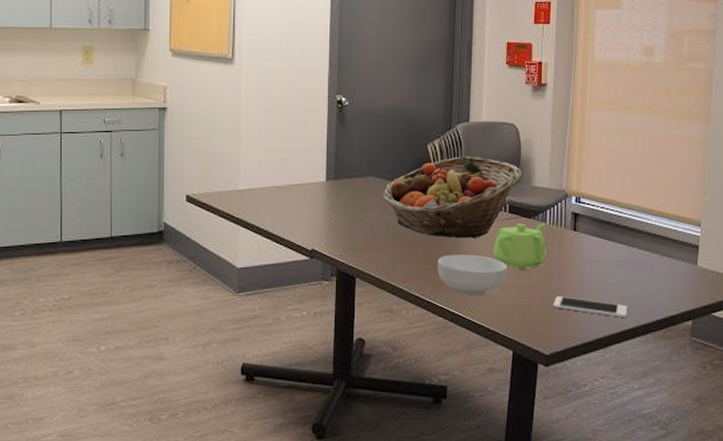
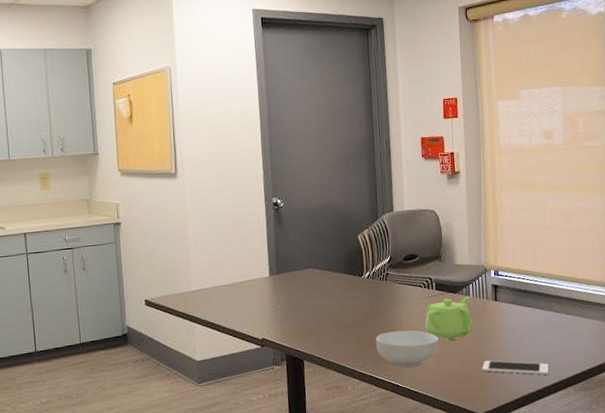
fruit basket: present [383,156,521,238] -> none [321,242,444,317]

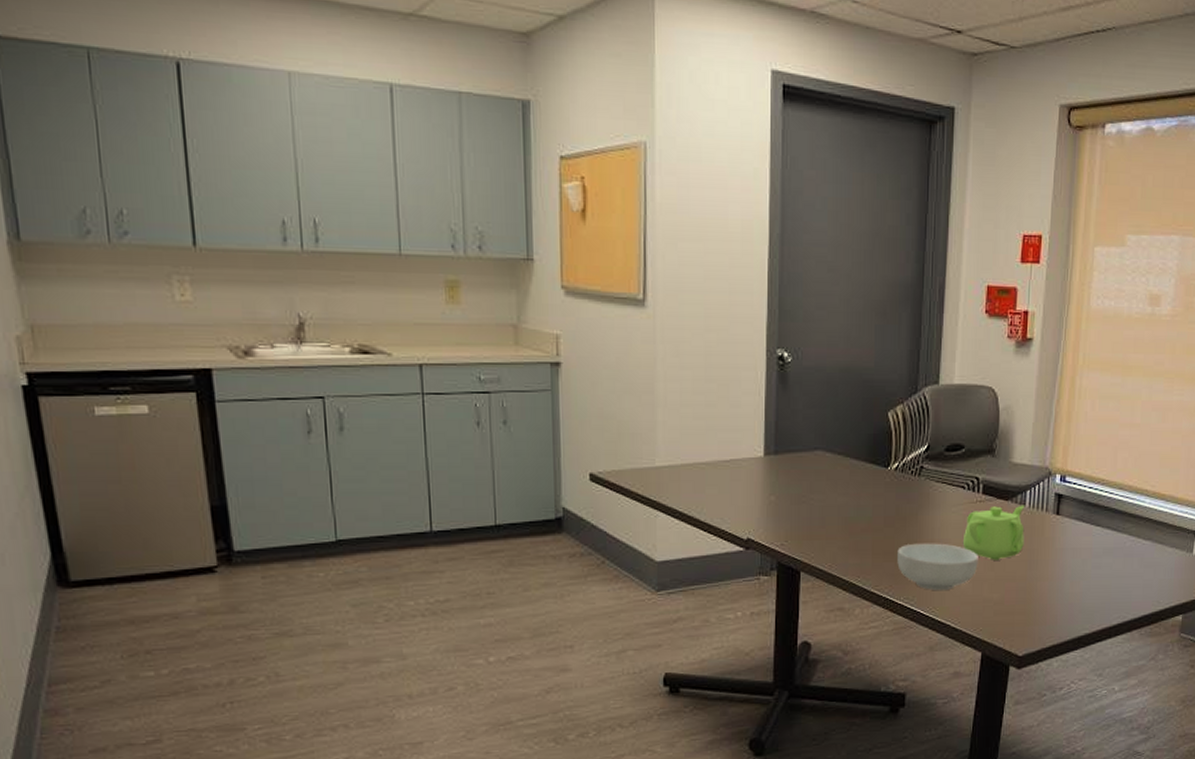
cell phone: present [482,360,549,375] -> none [1029,590,1112,613]

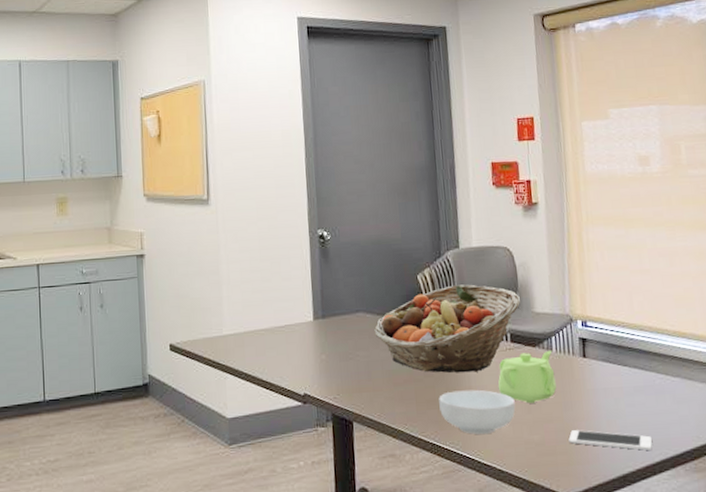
fruit basket: none [833,426,998,524] -> present [374,284,520,373]
cell phone: none [1029,590,1112,613] -> present [568,430,652,450]

